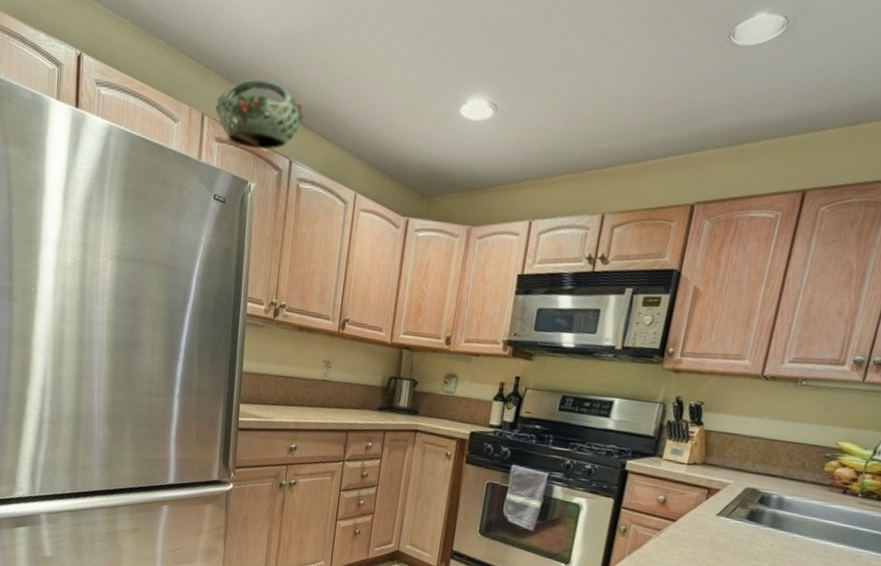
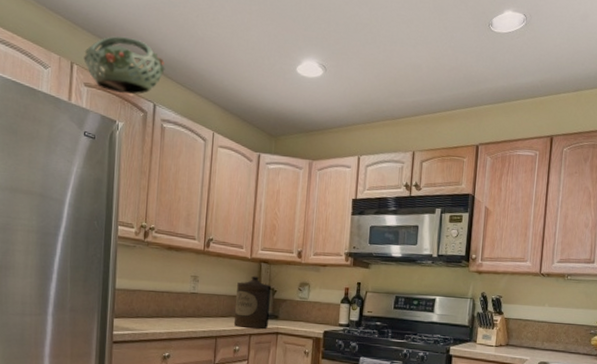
canister: none [368,363,413,425] -> present [234,275,272,329]

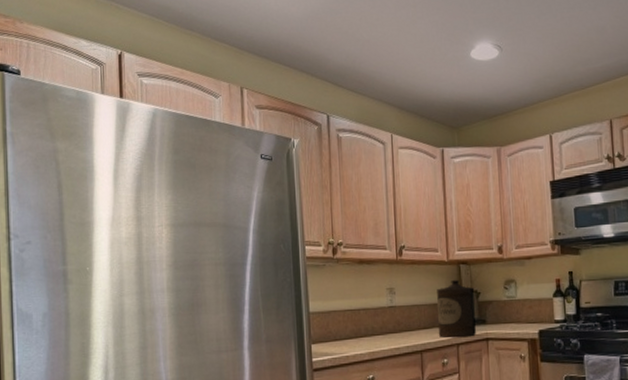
decorative basket: present [83,36,165,95] -> none [252,53,335,110]

